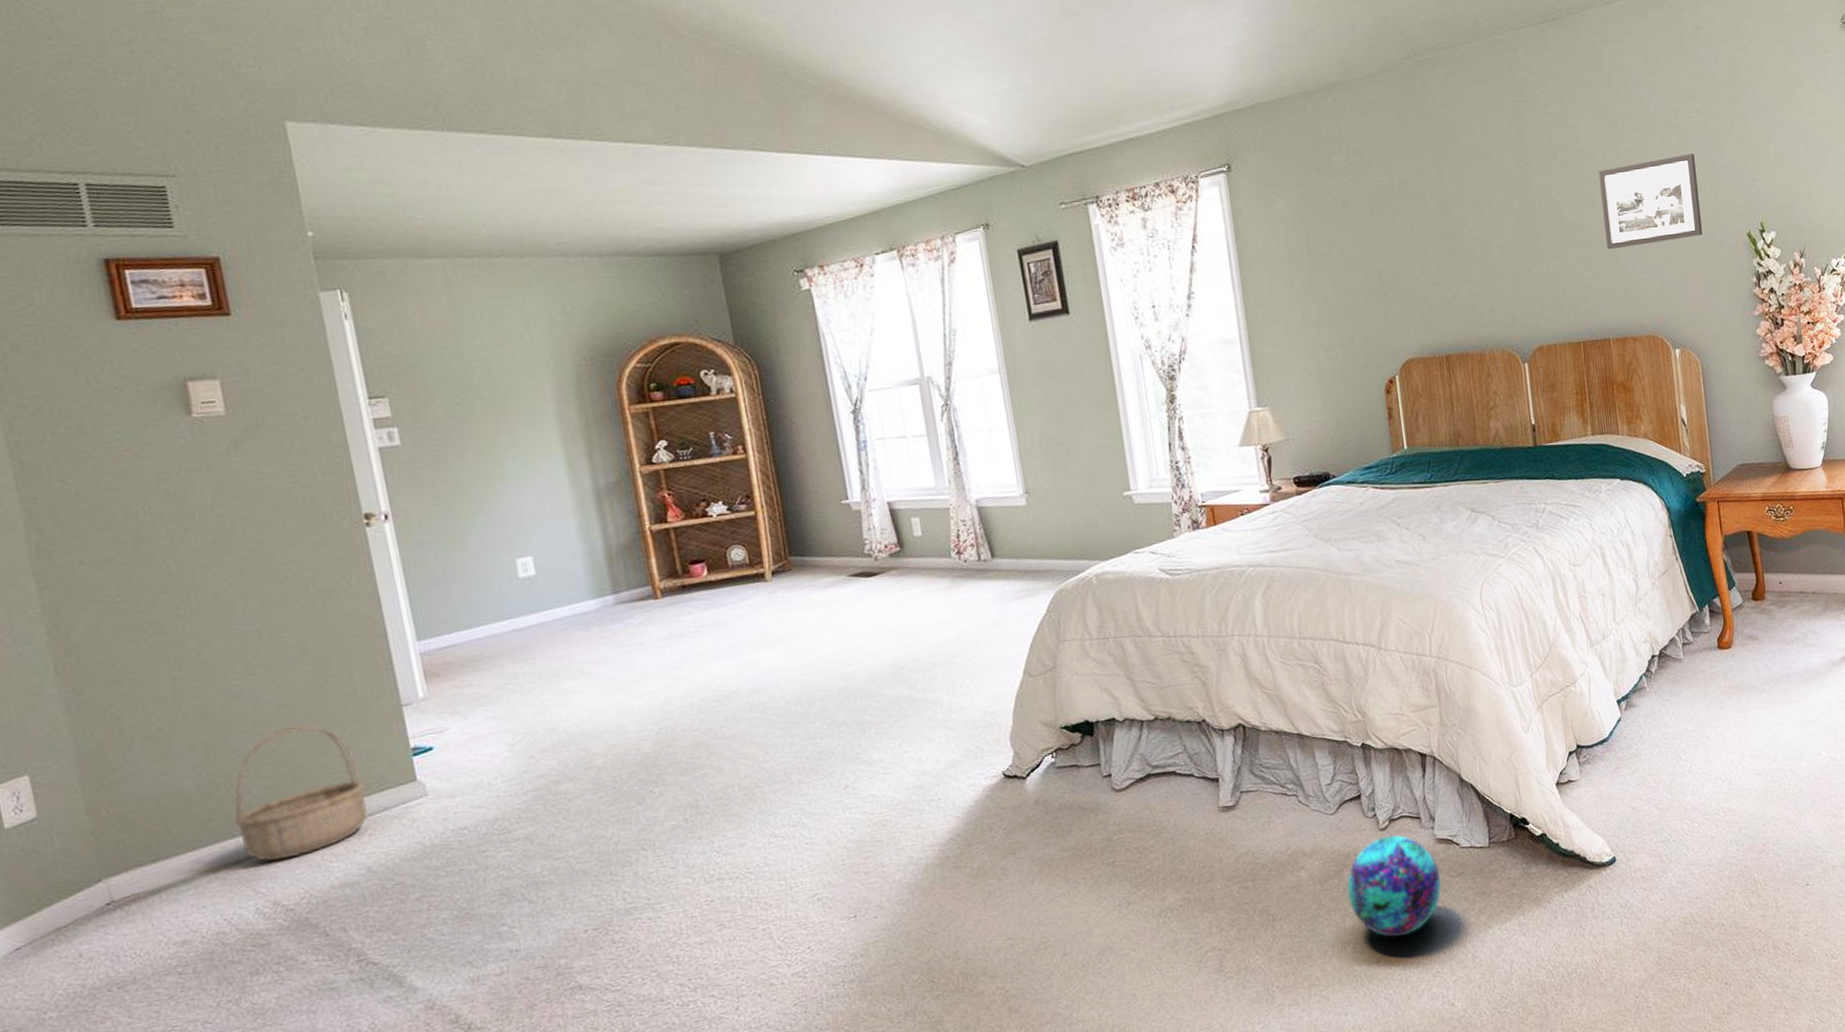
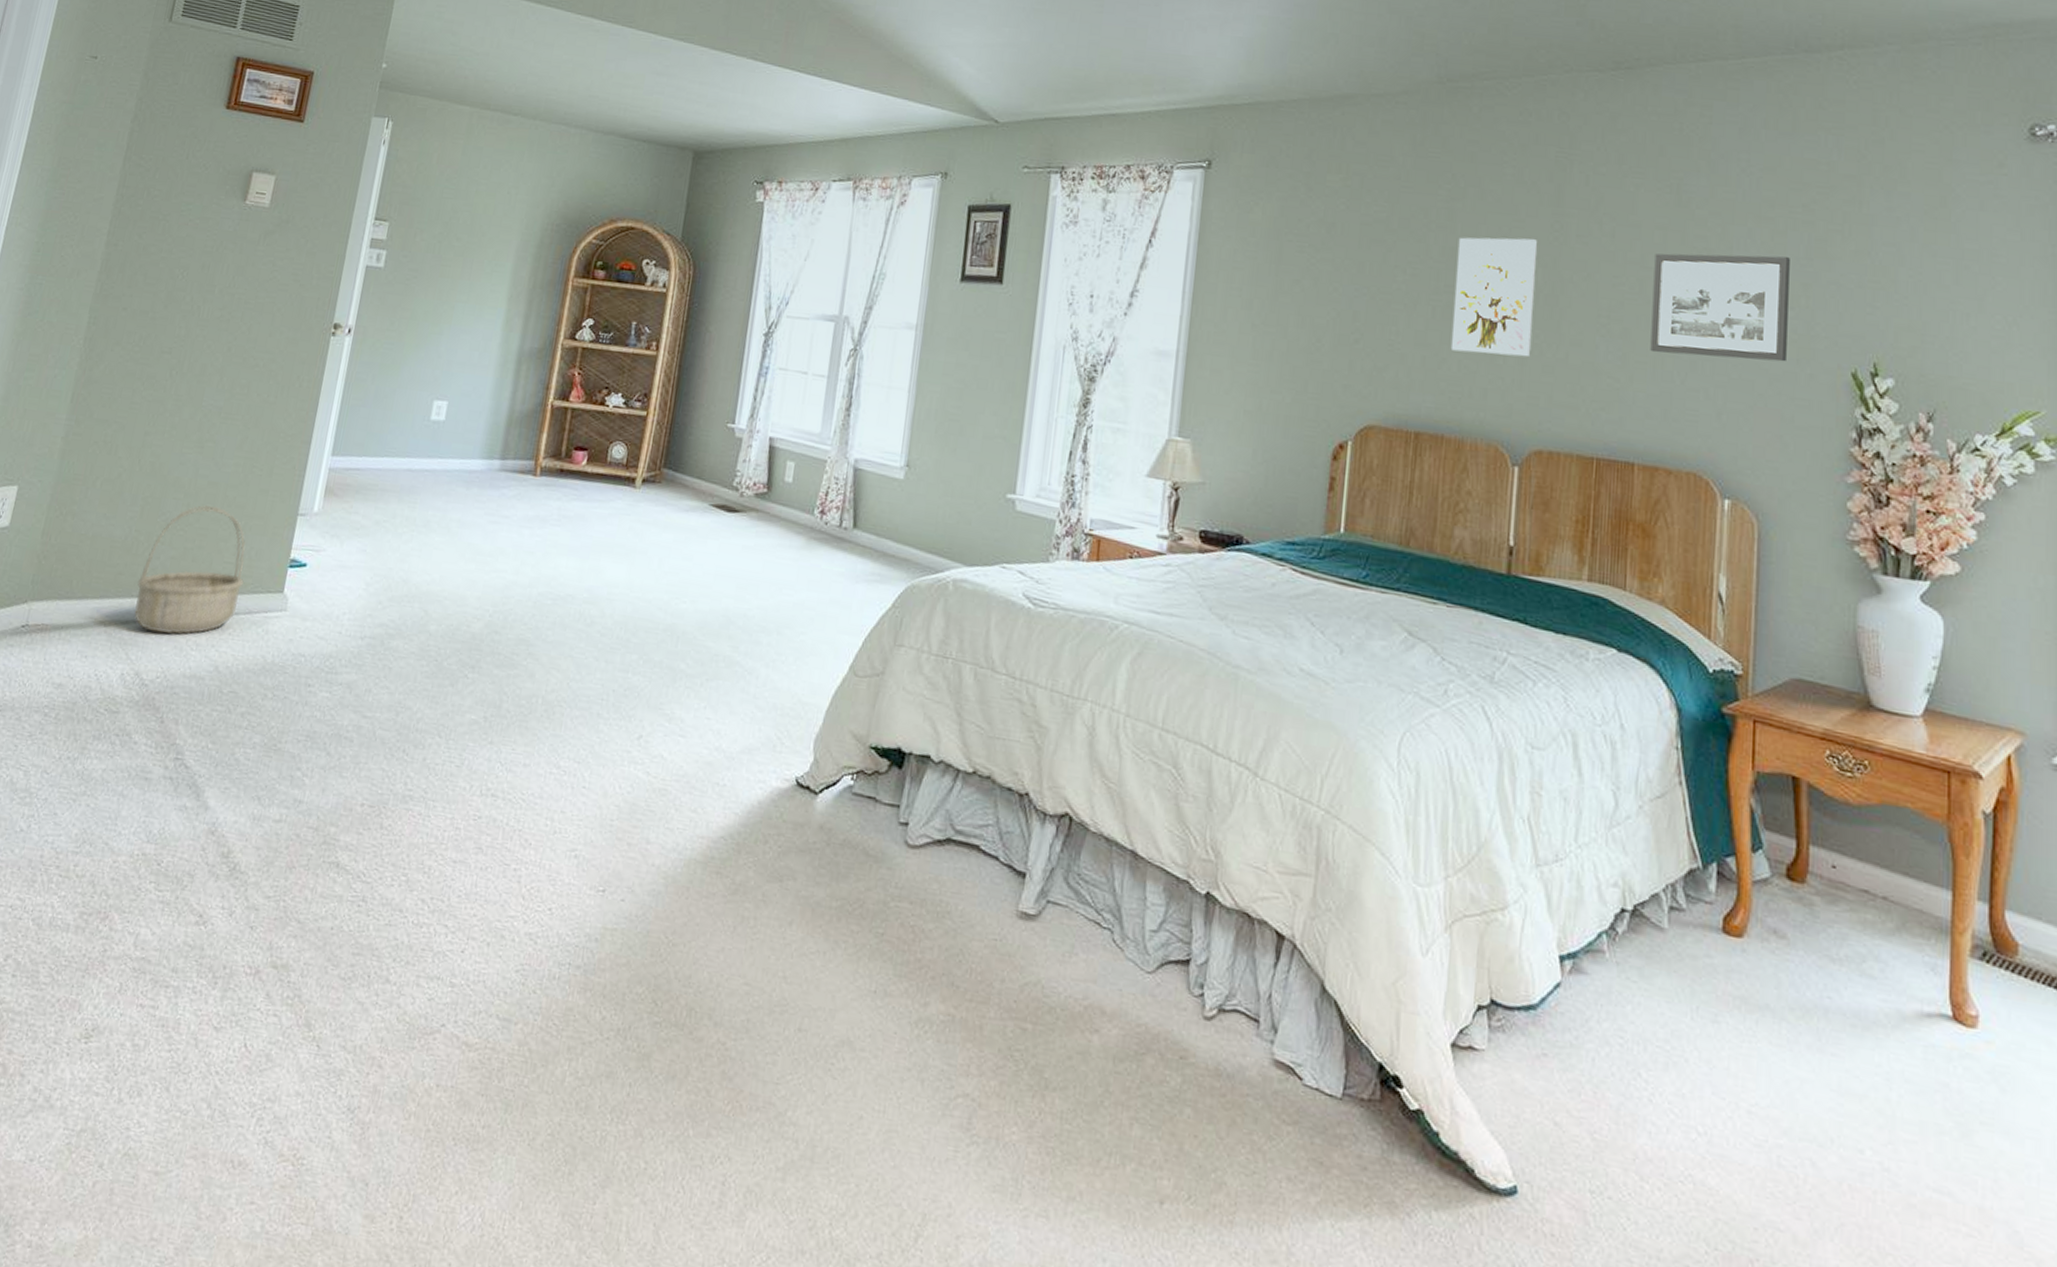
decorative ball: present [1347,834,1442,937] -> none [1143,1028,1269,1181]
wall art: none [1449,178,1521,284] -> present [1450,237,1538,357]

